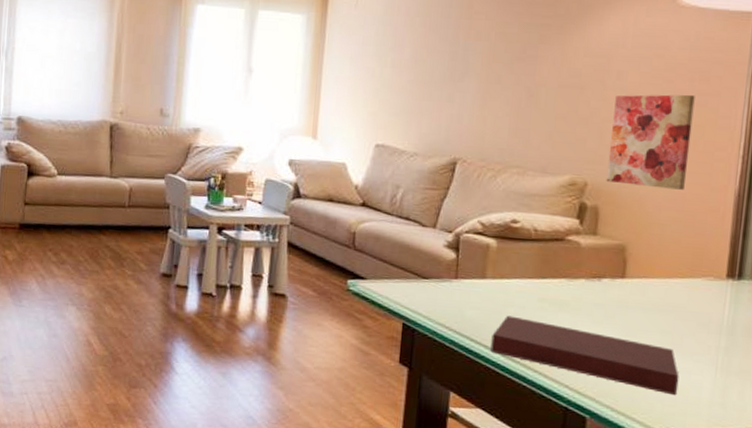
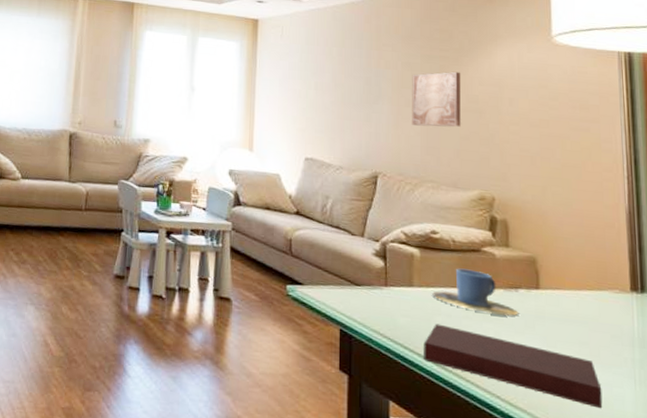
wall art: none [501,41,563,106] -> present [412,71,461,128]
cup: none [506,258,600,306] -> present [432,268,519,316]
wall art: present [606,94,695,190] -> none [510,119,581,207]

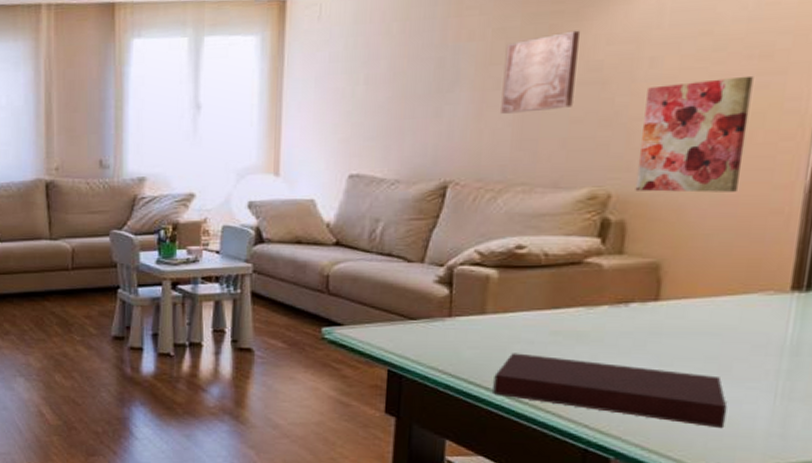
cup: present [432,268,519,316] -> none [511,286,627,335]
wall art: none [510,119,581,207] -> present [635,75,754,193]

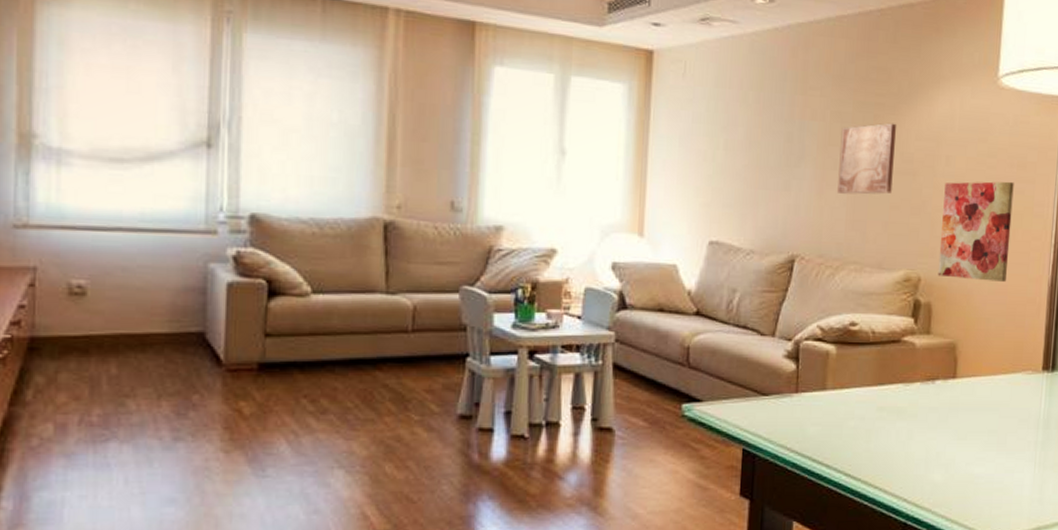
notebook: present [493,353,728,429] -> none [832,429,1004,497]

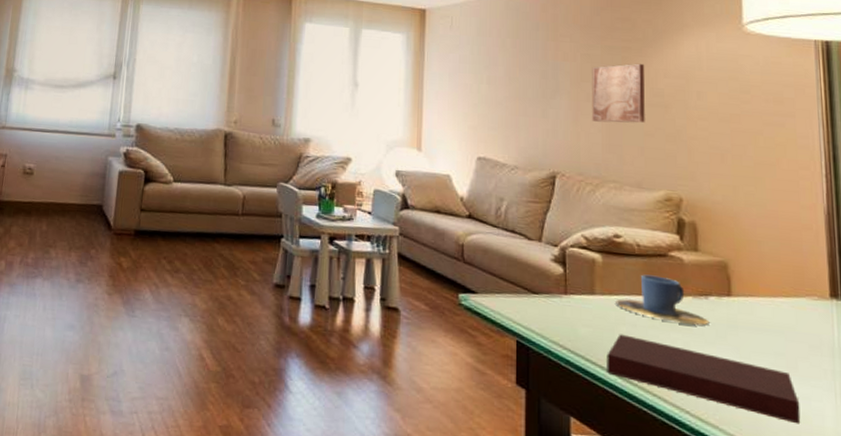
notebook: none [832,429,1004,497] -> present [607,334,801,425]
cup: none [846,363,934,411] -> present [616,274,710,325]
wall art: present [937,181,1014,282] -> none [698,114,776,207]

